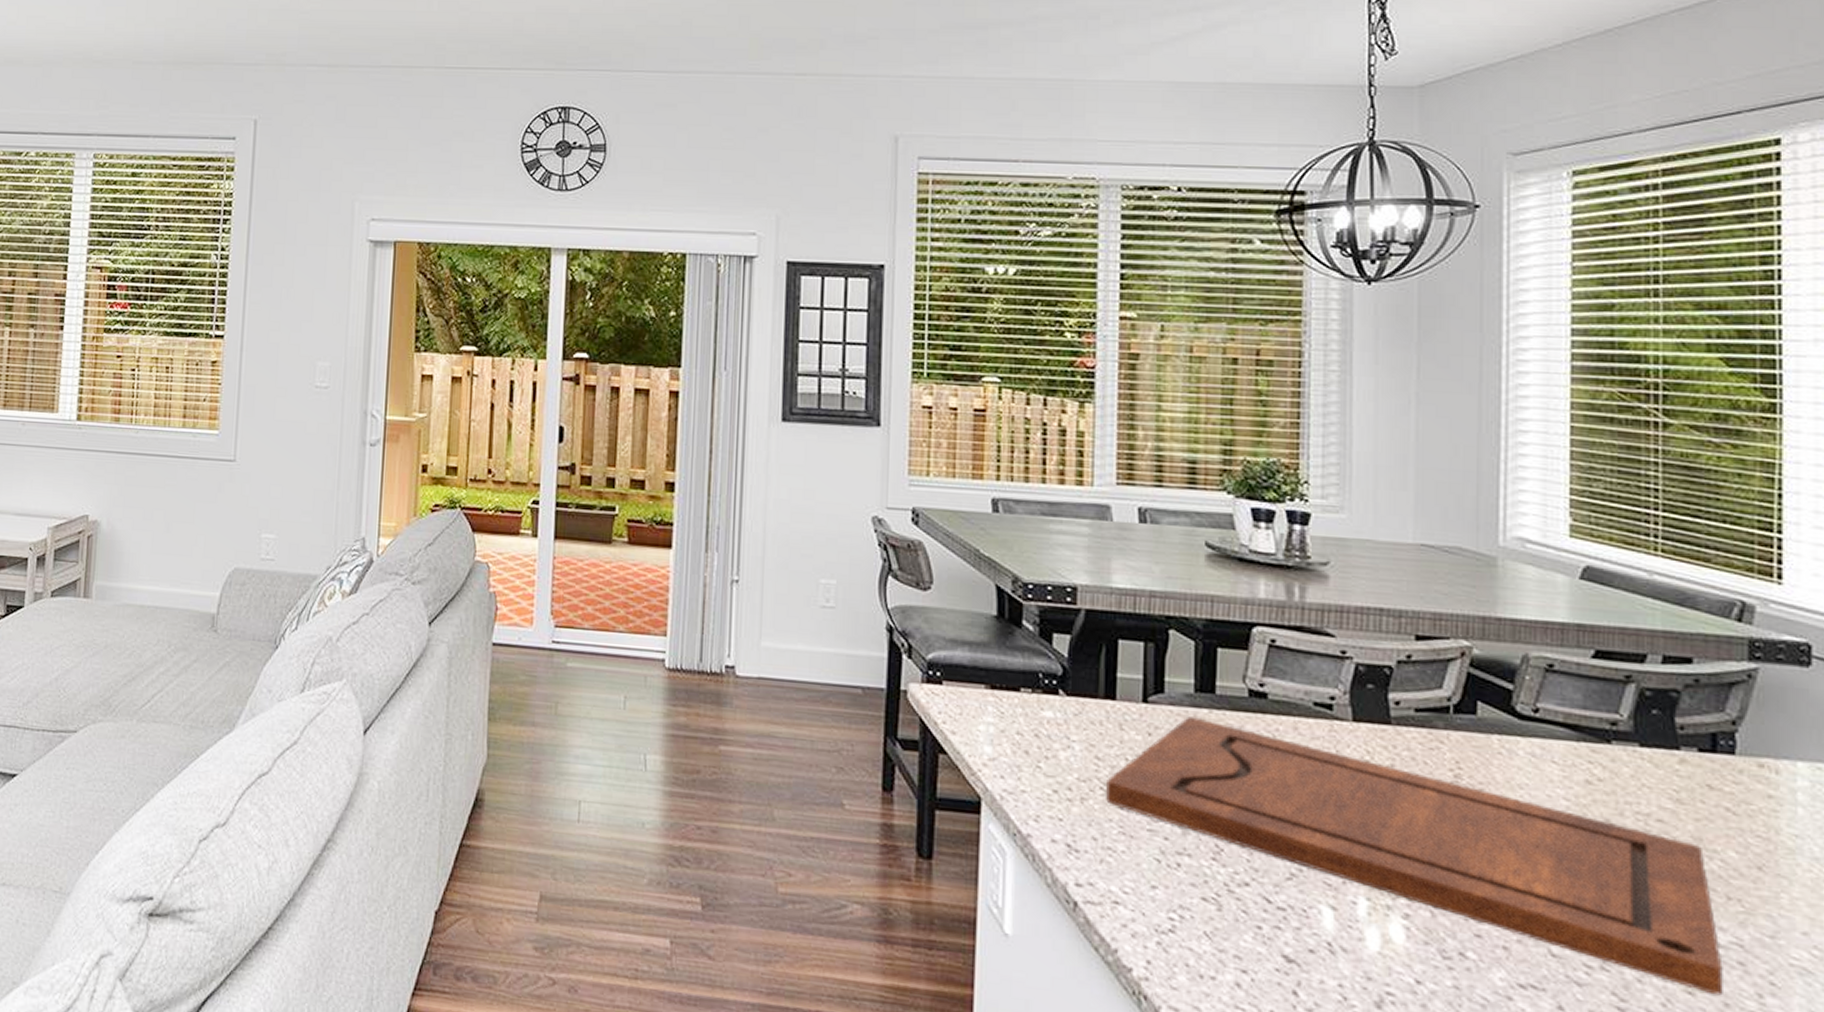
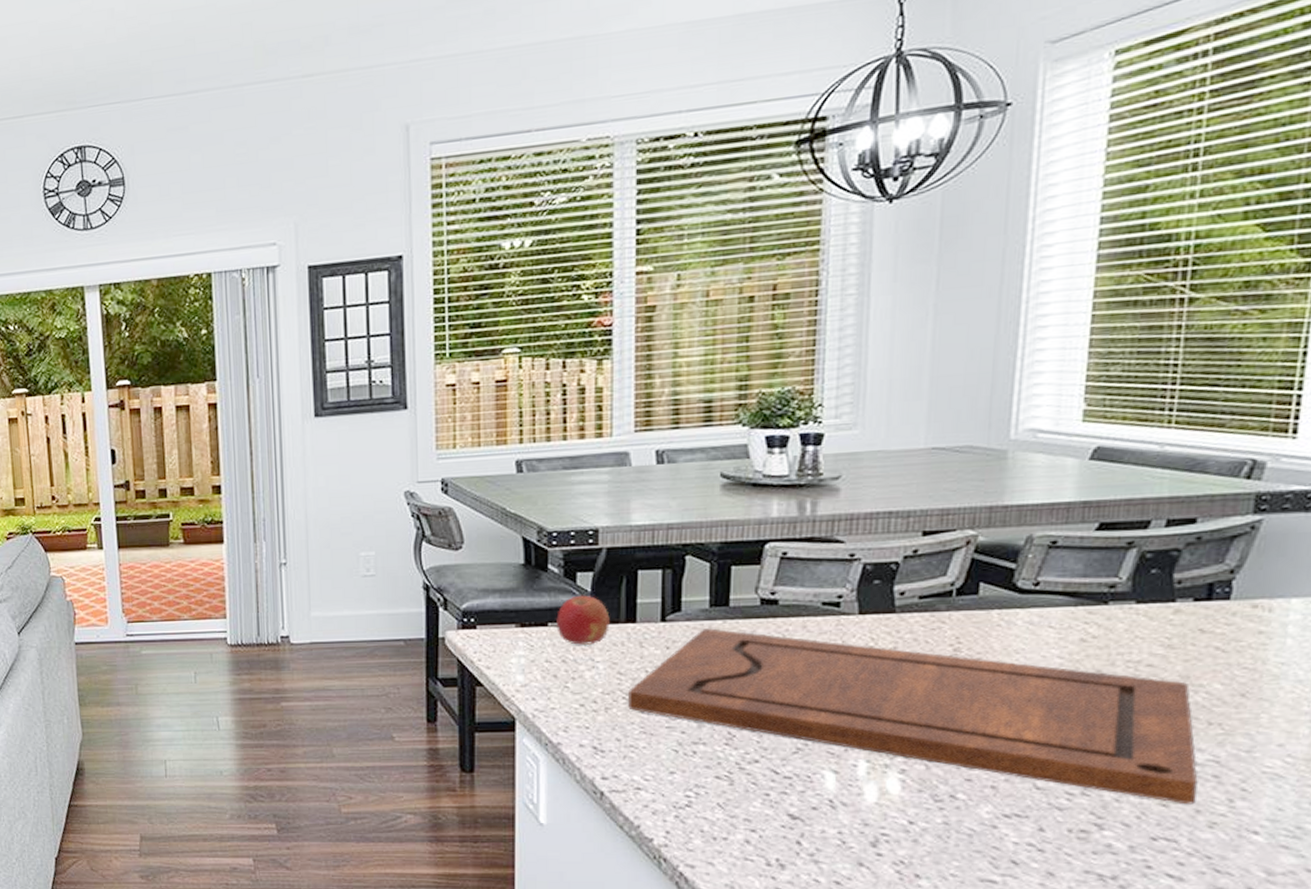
fruit: none [1029,660,1088,720] -> present [556,595,610,645]

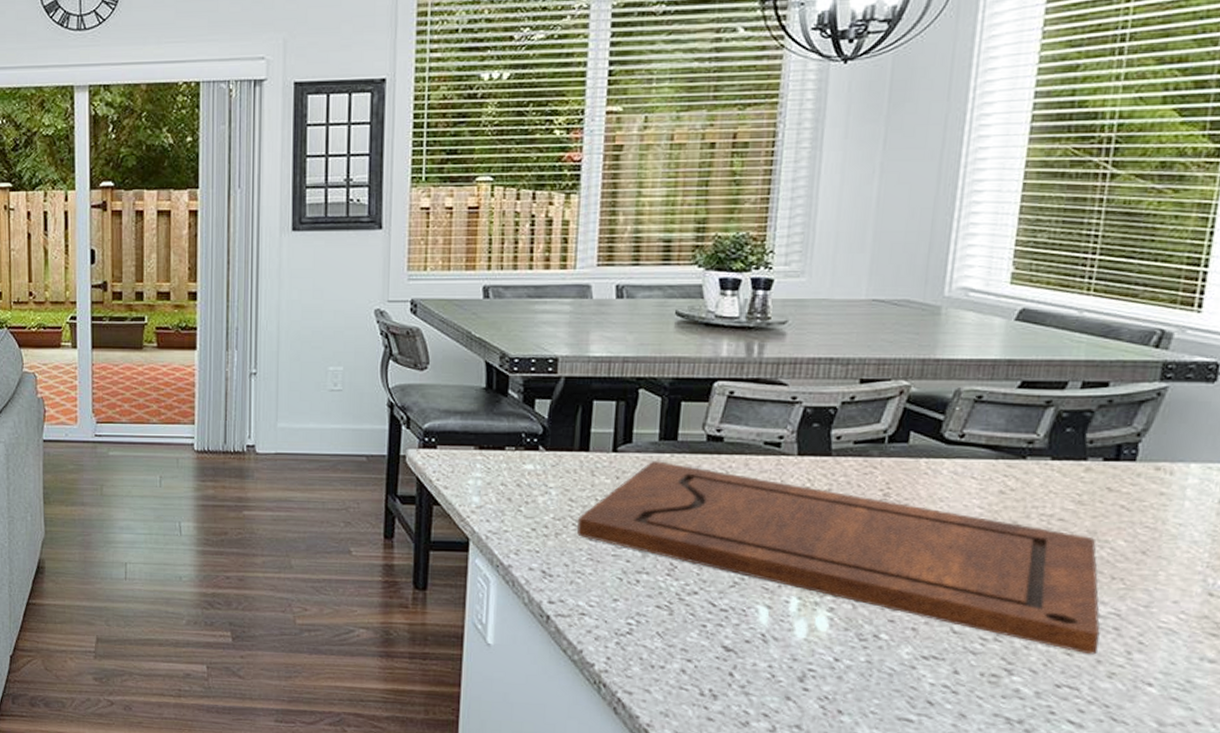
fruit: present [556,595,610,645] -> none [513,421,564,470]

